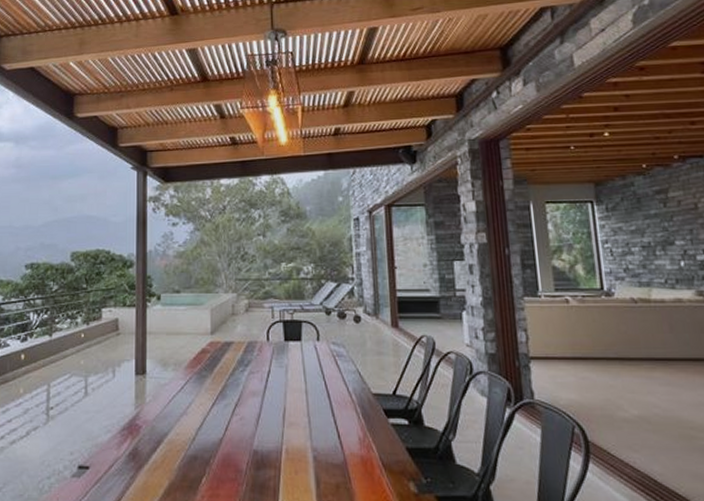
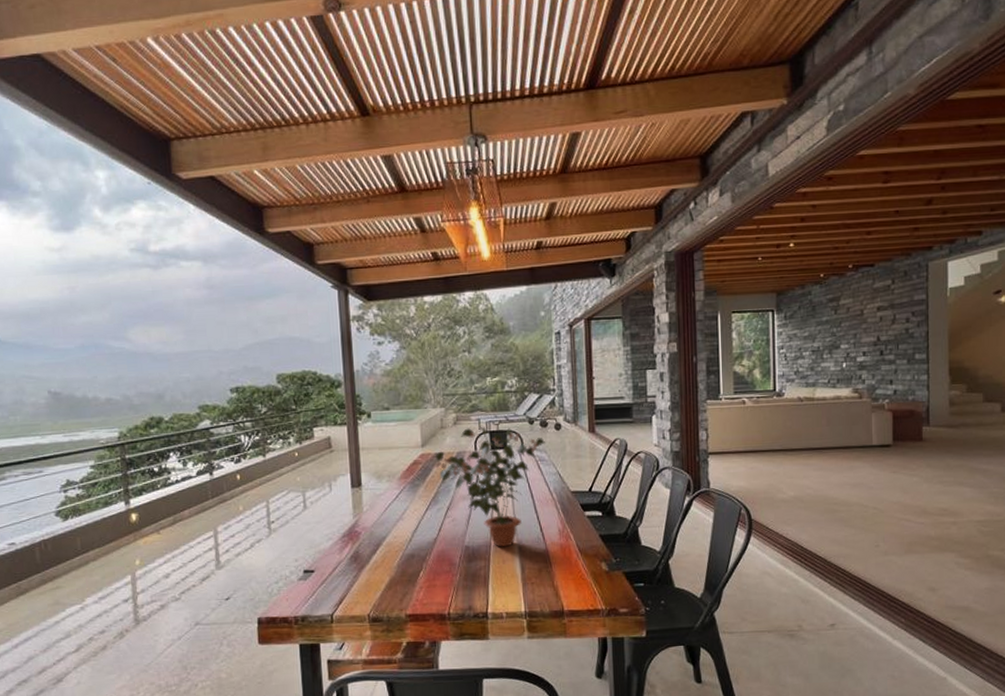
potted plant: none [224,314,343,455] -> present [435,426,545,547]

